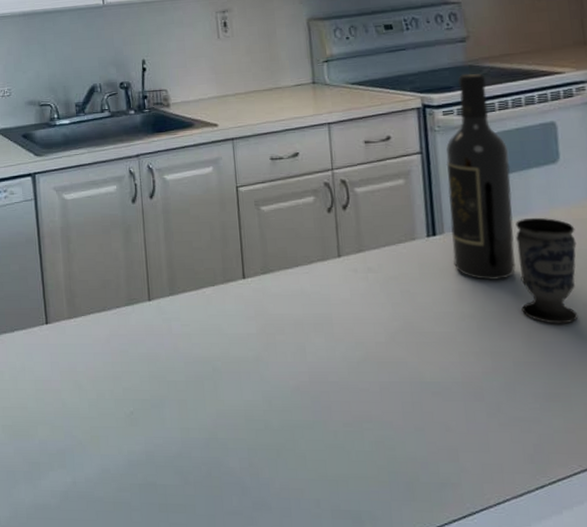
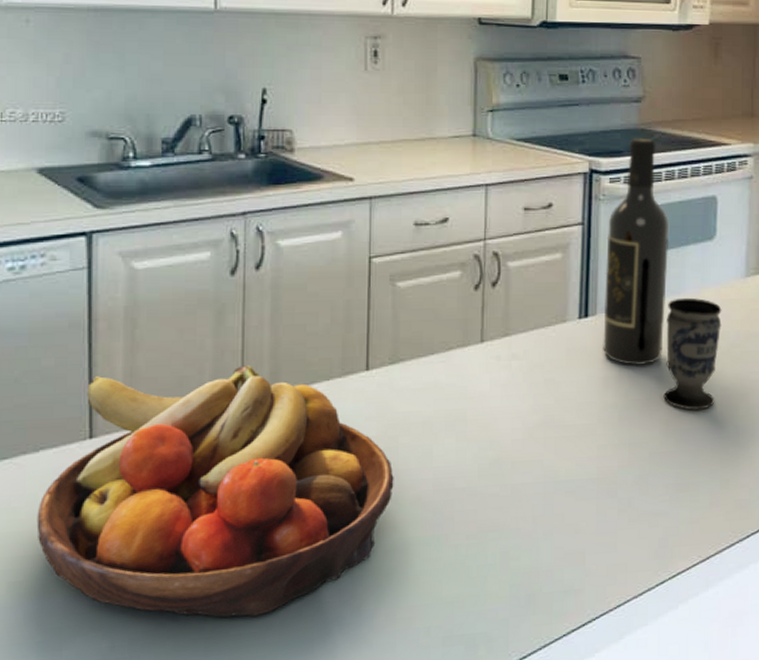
fruit bowl: none [16,273,276,472] -> present [36,365,394,618]

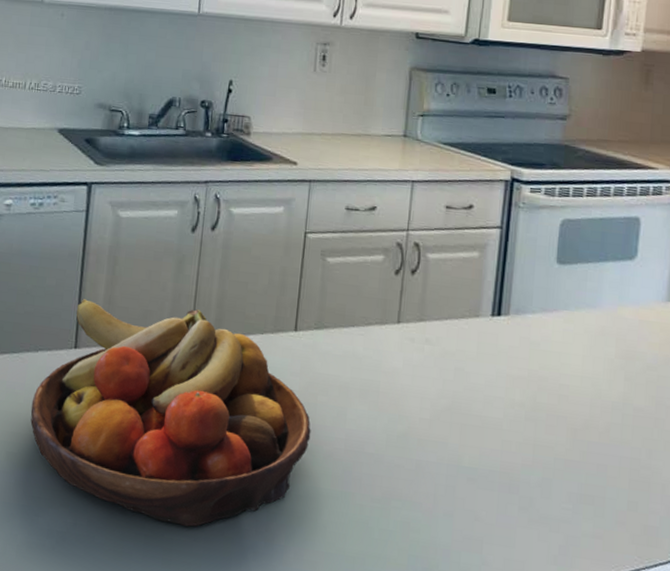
wine bottle: present [603,138,670,366] -> none [513,153,589,371]
cup: present [663,297,722,411] -> none [572,312,639,426]

